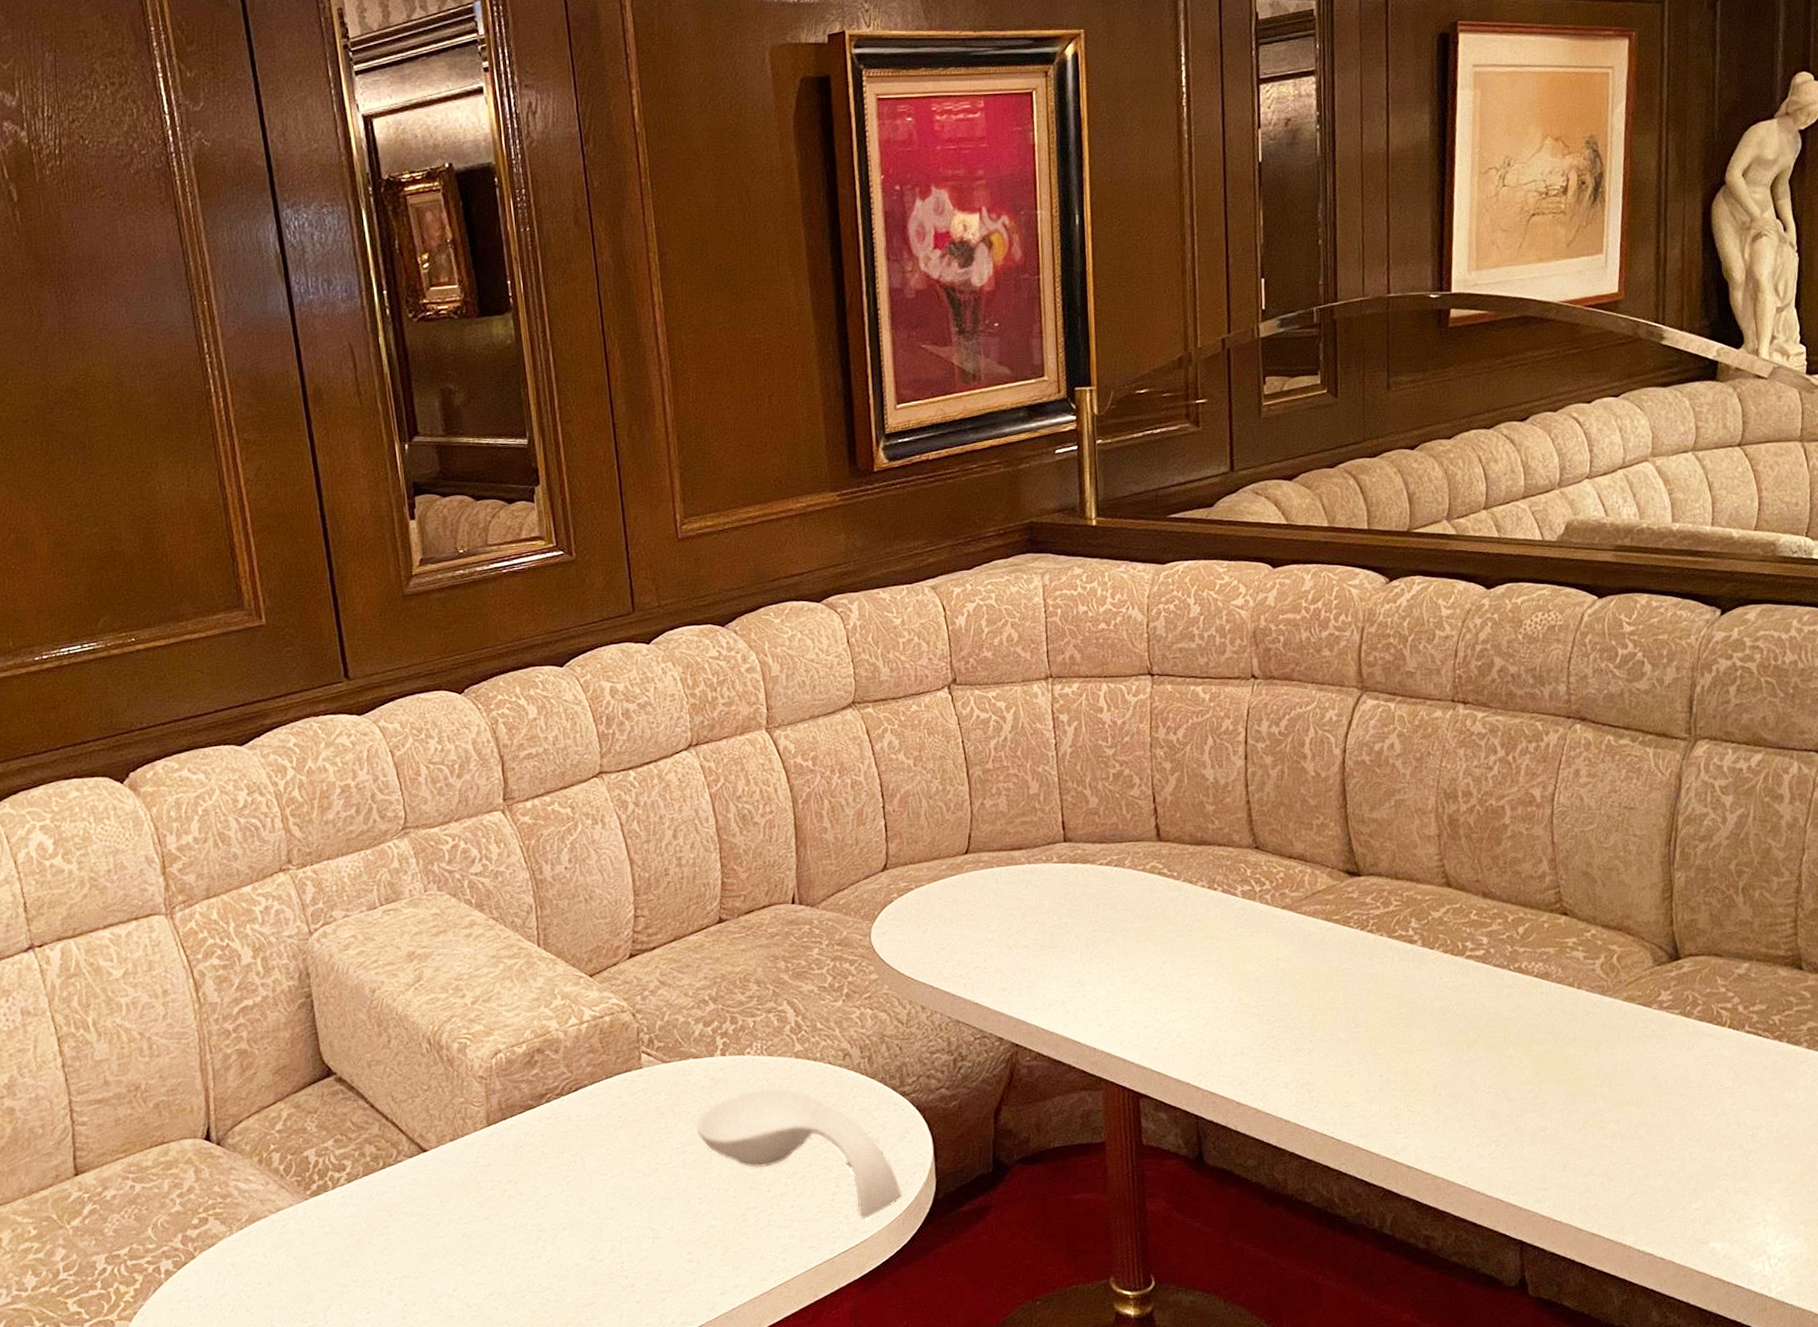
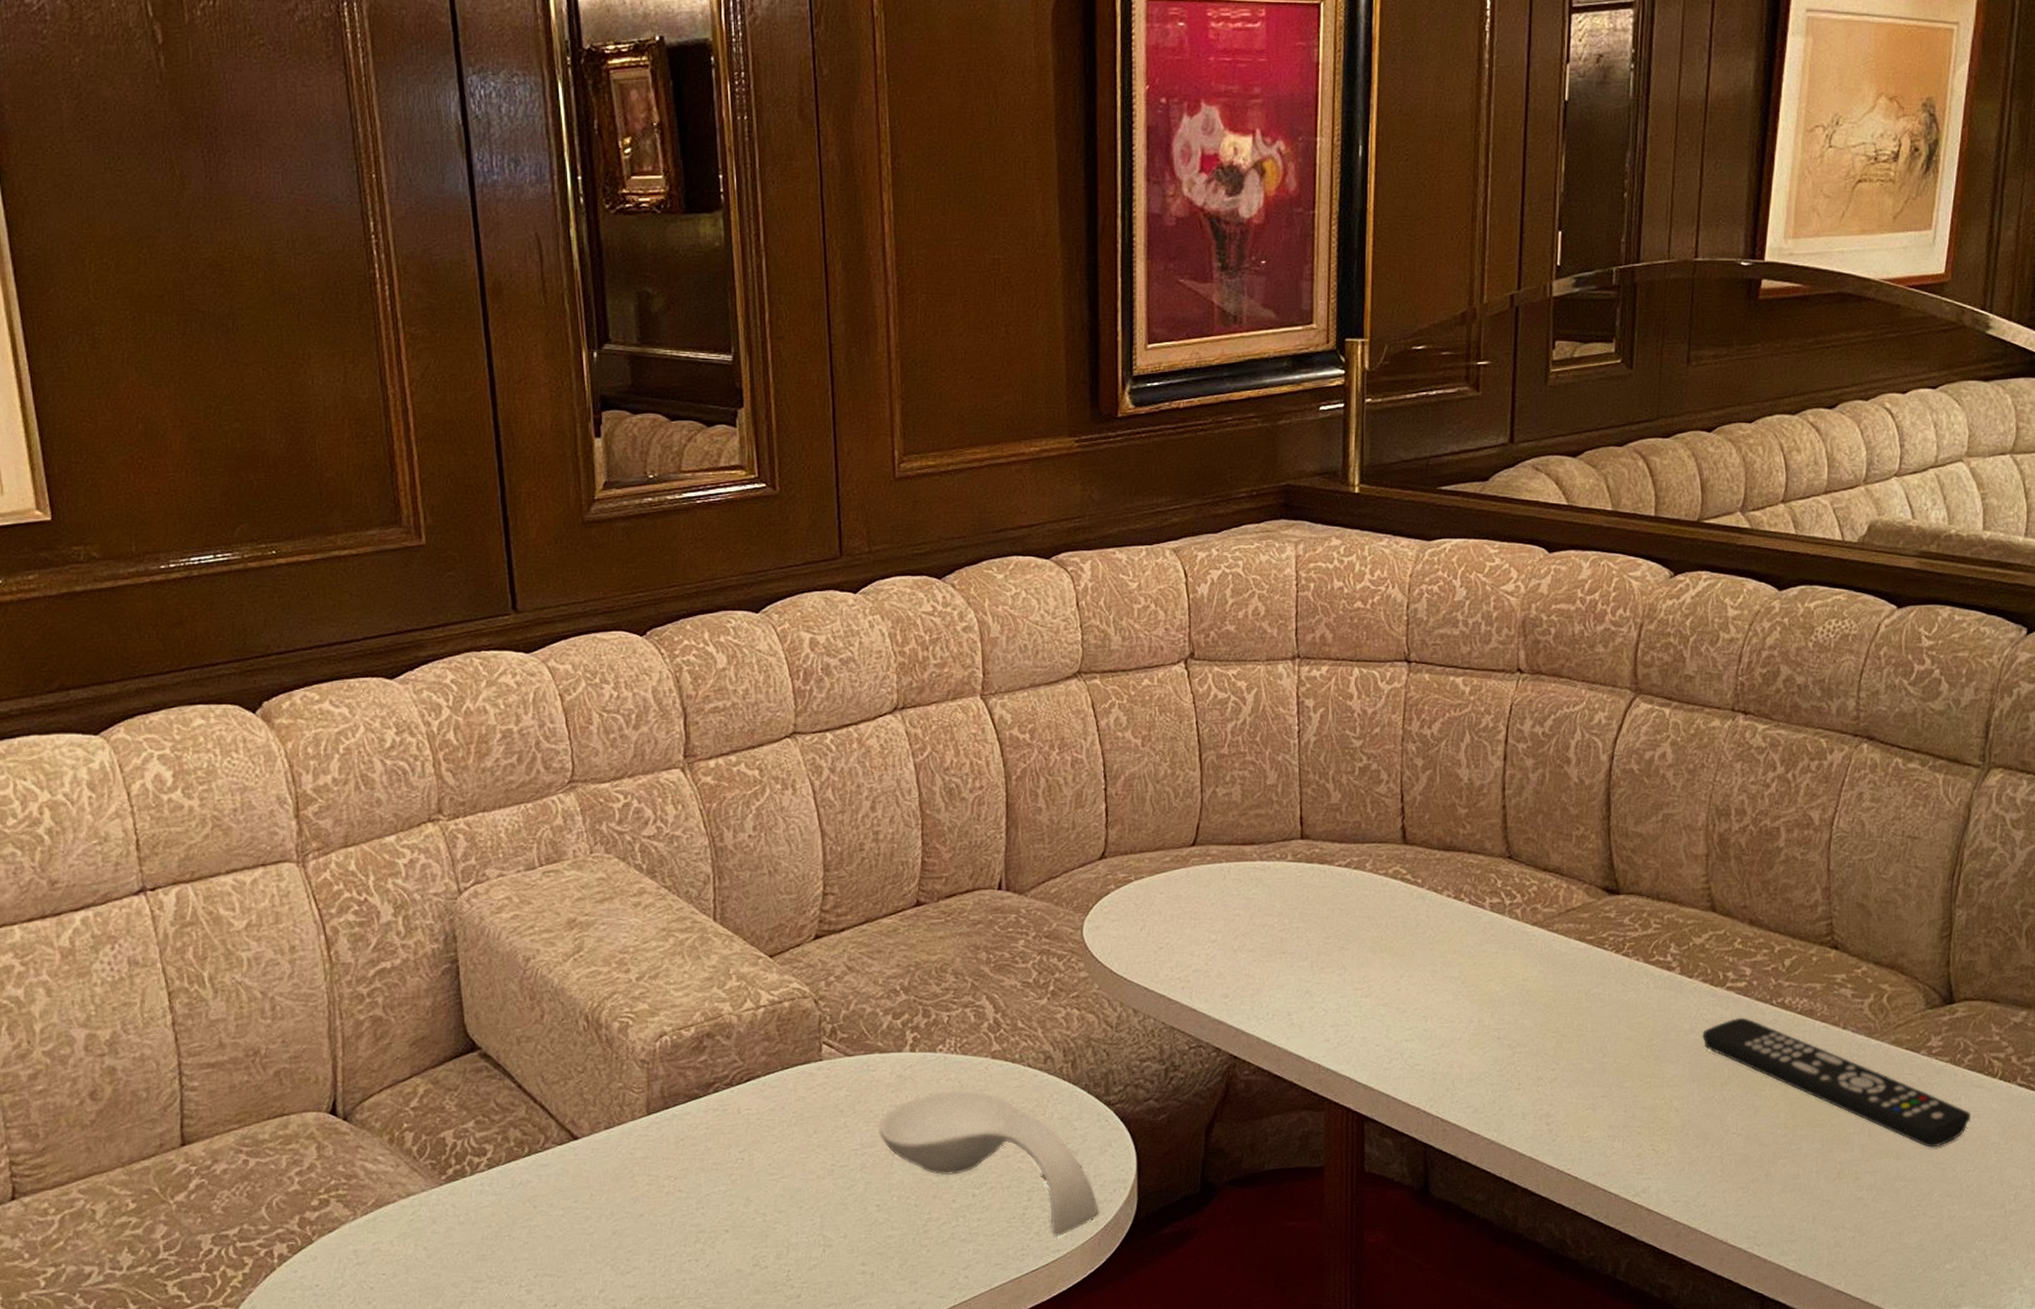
remote control: none [1447,984,1705,1095] -> present [1702,1018,1971,1148]

